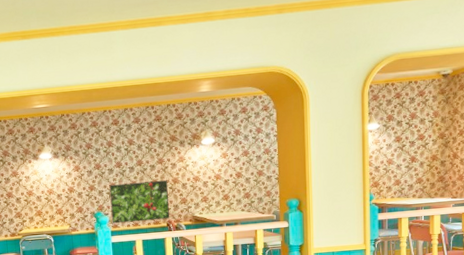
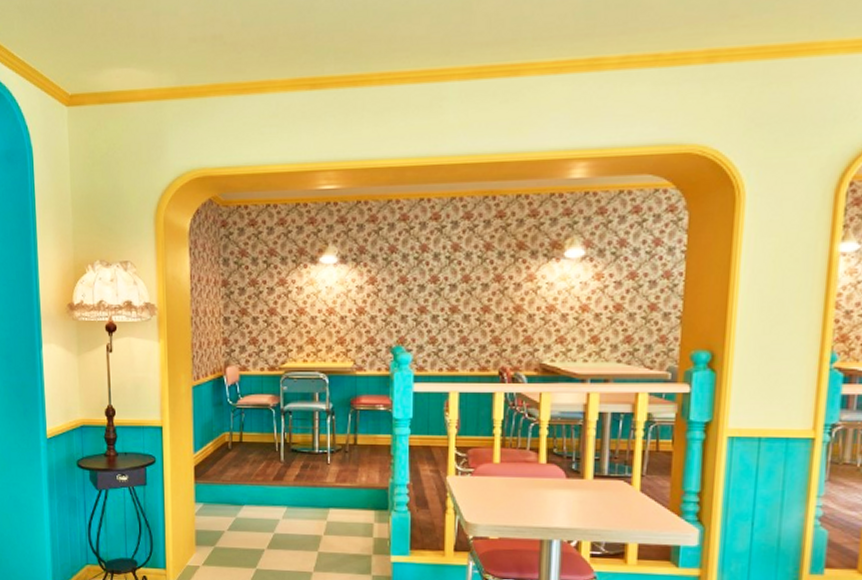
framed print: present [109,180,169,224] -> none [416,307,505,365]

